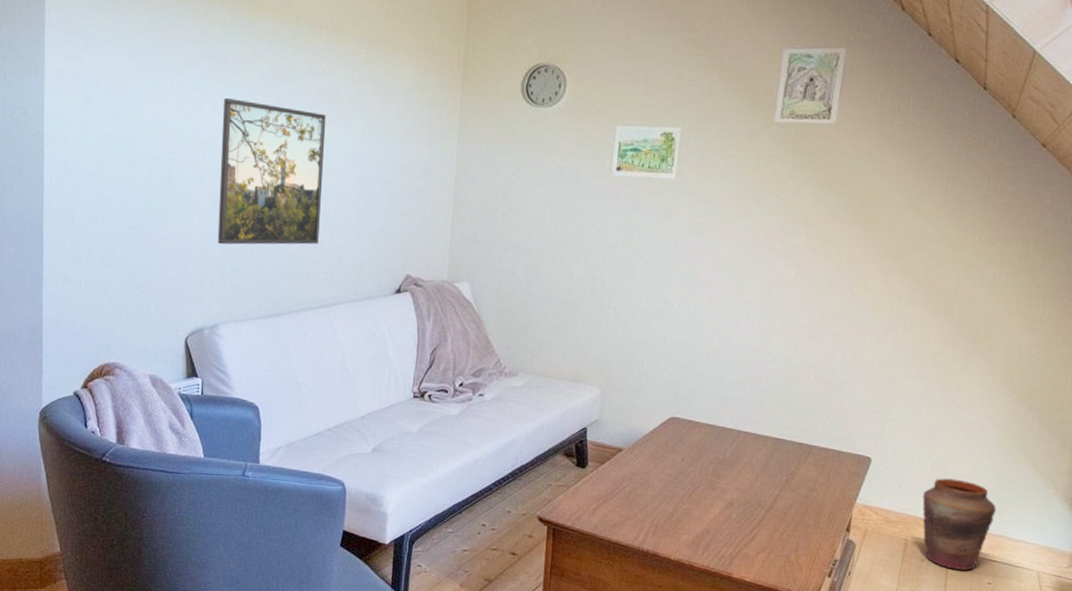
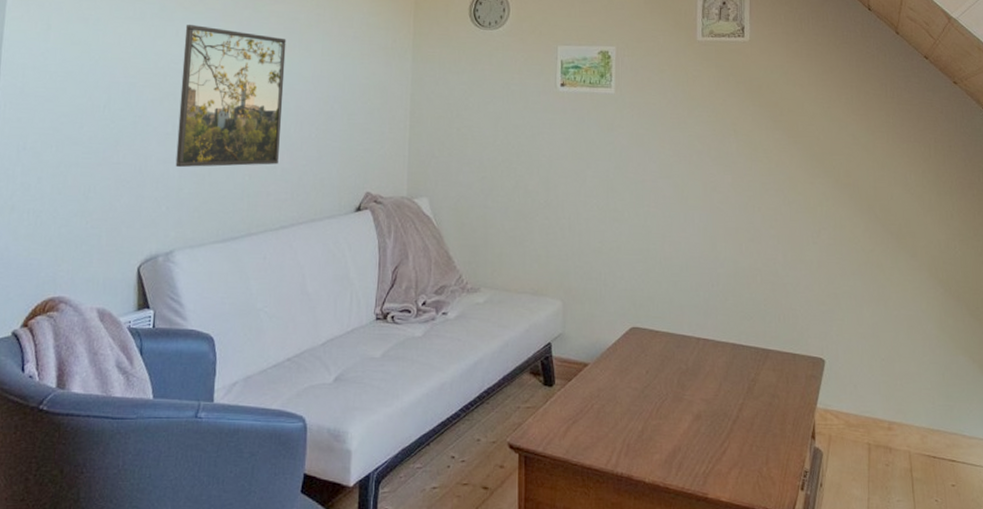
vase: present [922,478,997,570] -> none [877,376,946,473]

